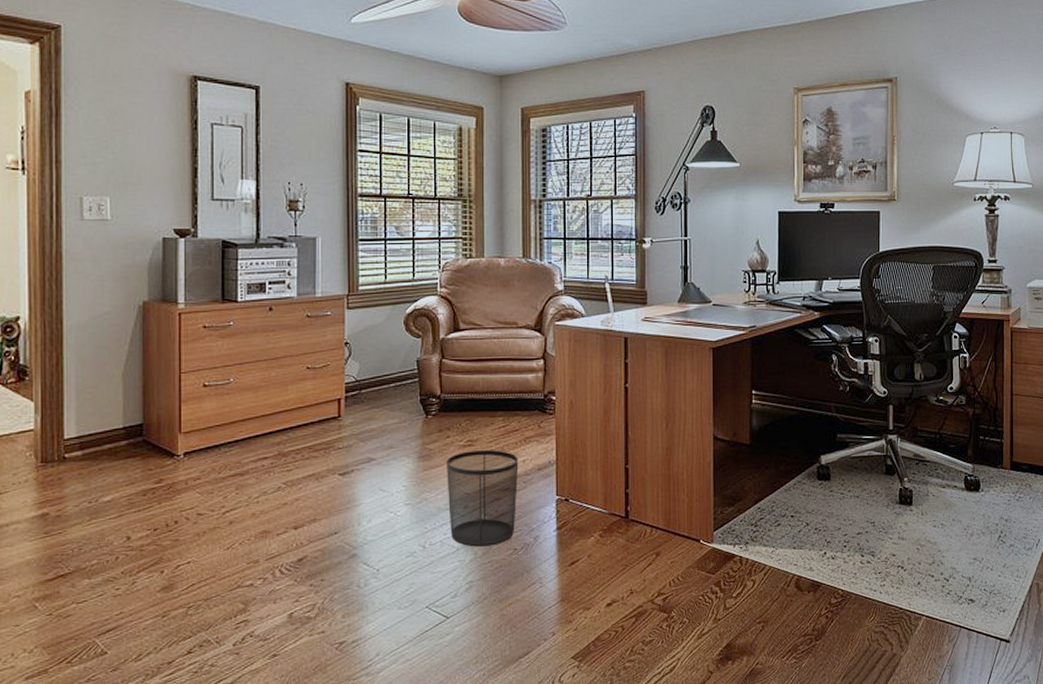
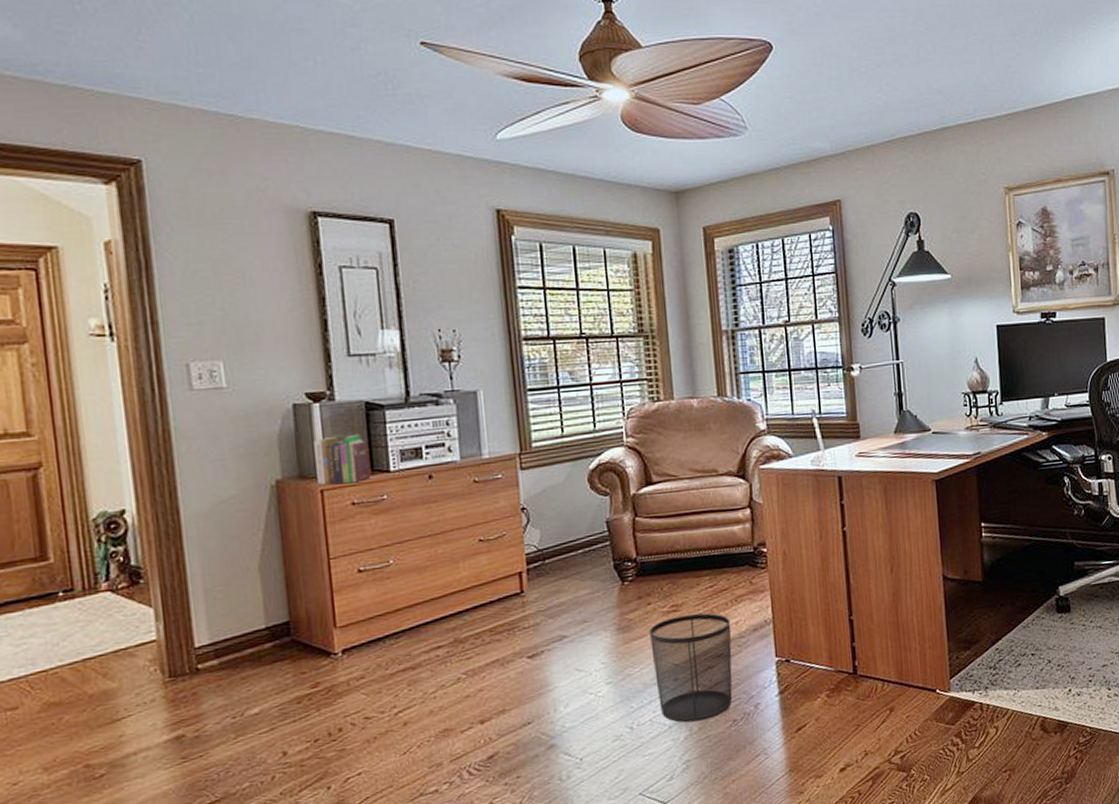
books: none [177,267,221,310] -> present [314,433,370,487]

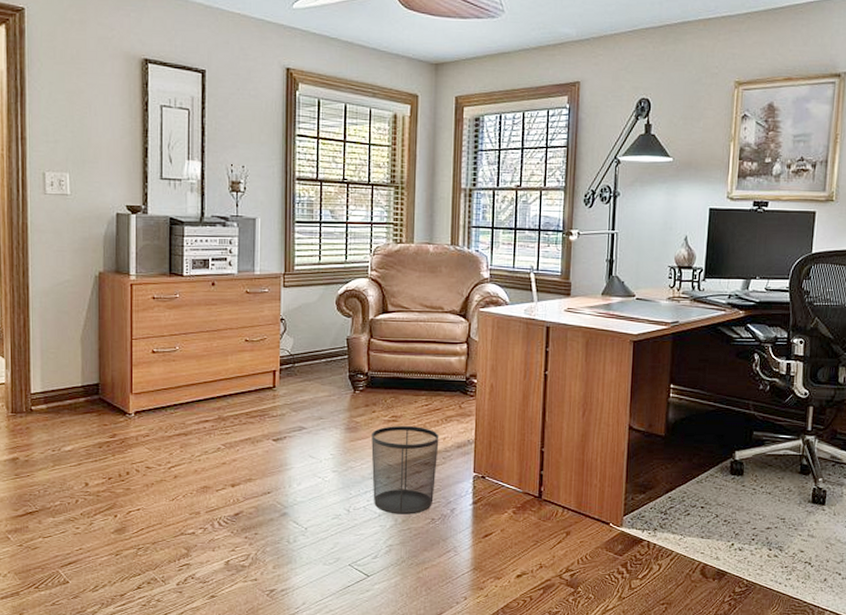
books: present [314,433,370,487] -> none [129,242,168,282]

